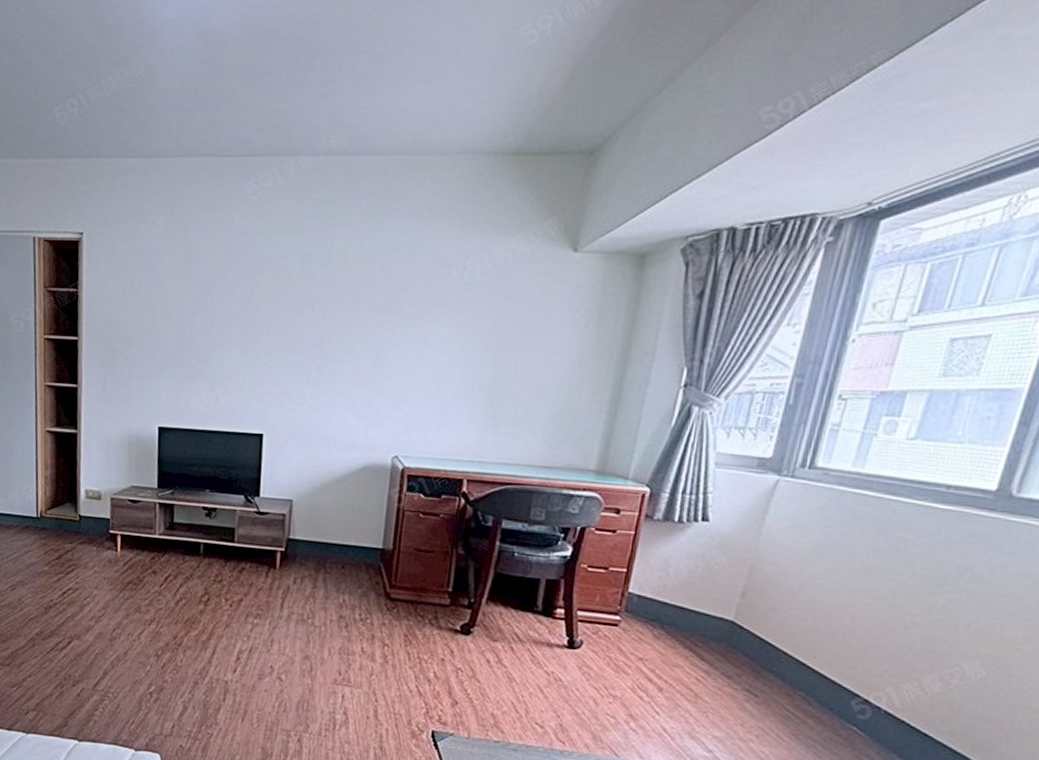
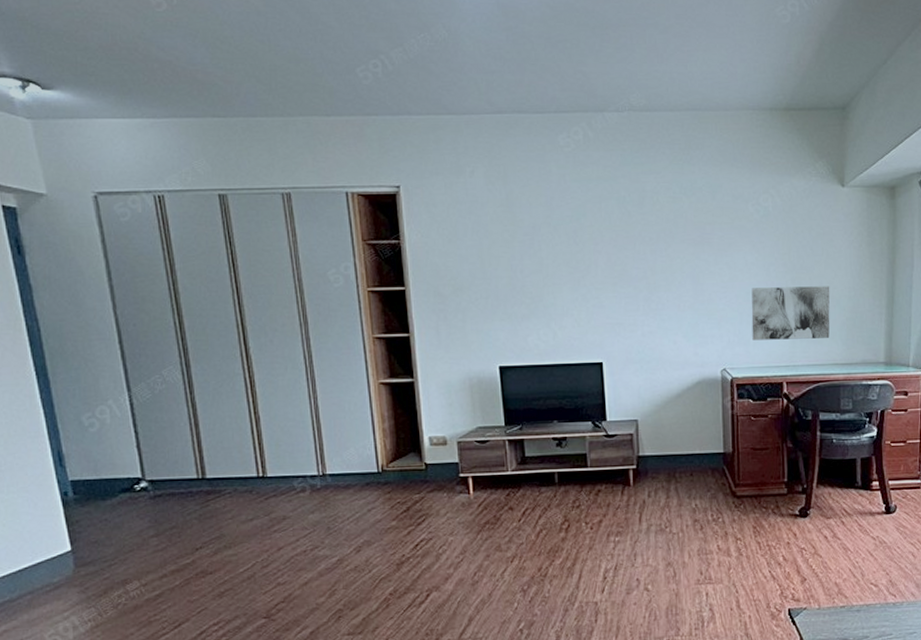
wall art: none [433,367,539,434] -> present [751,286,830,340]

